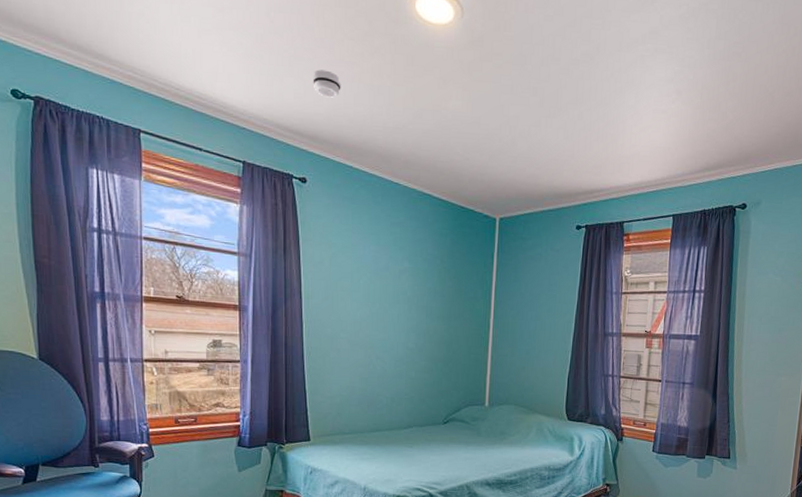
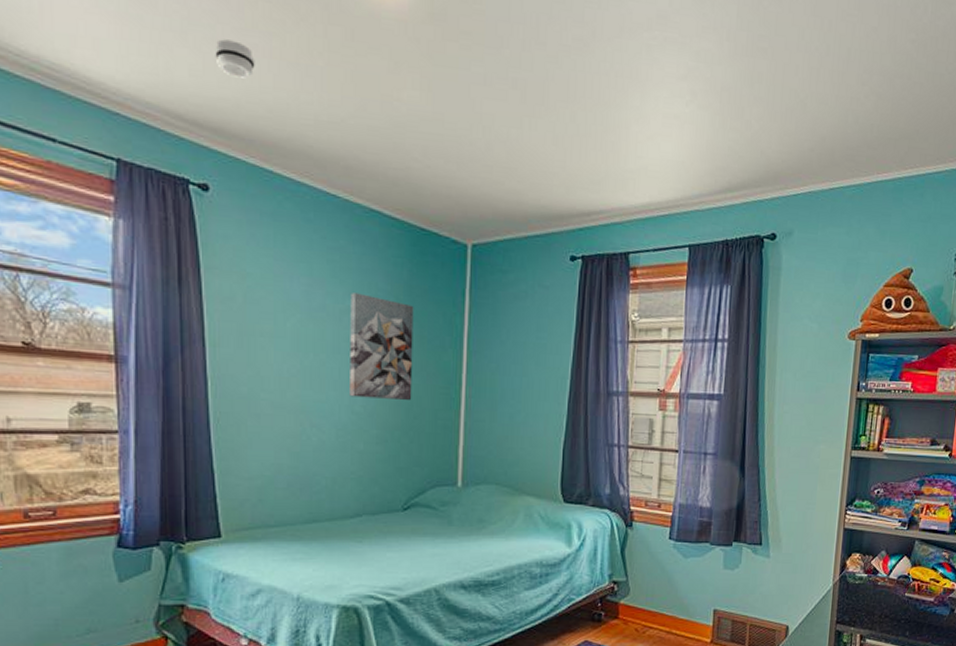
wall art: none [405,257,454,339] -> present [350,293,414,400]

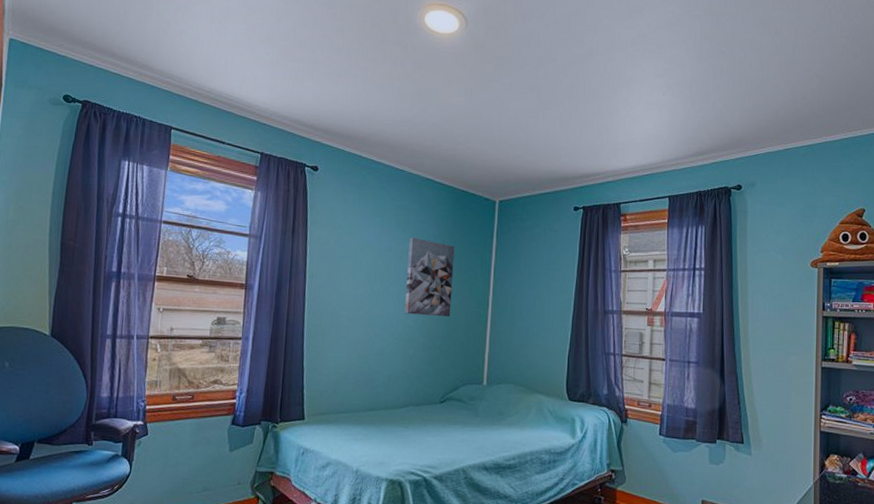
smoke detector: present [215,39,255,79] -> none [329,73,355,97]

